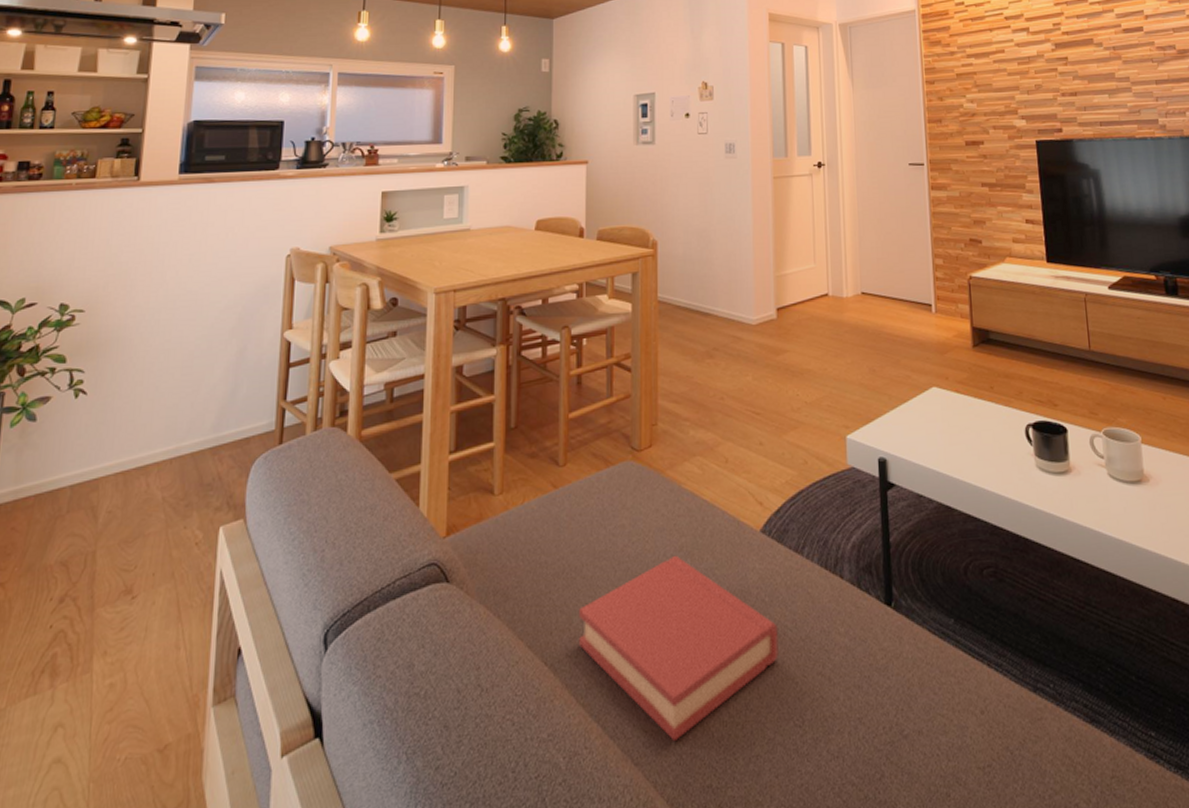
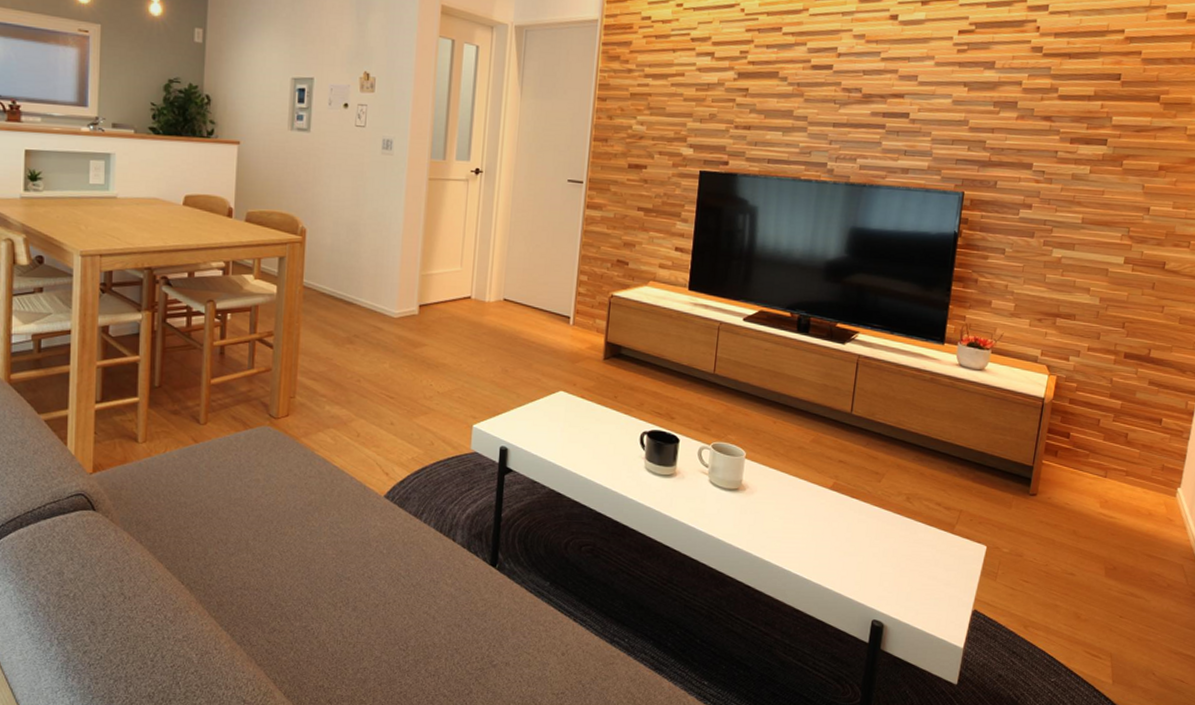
hardback book: present [578,555,779,742] -> none [212,508,392,652]

